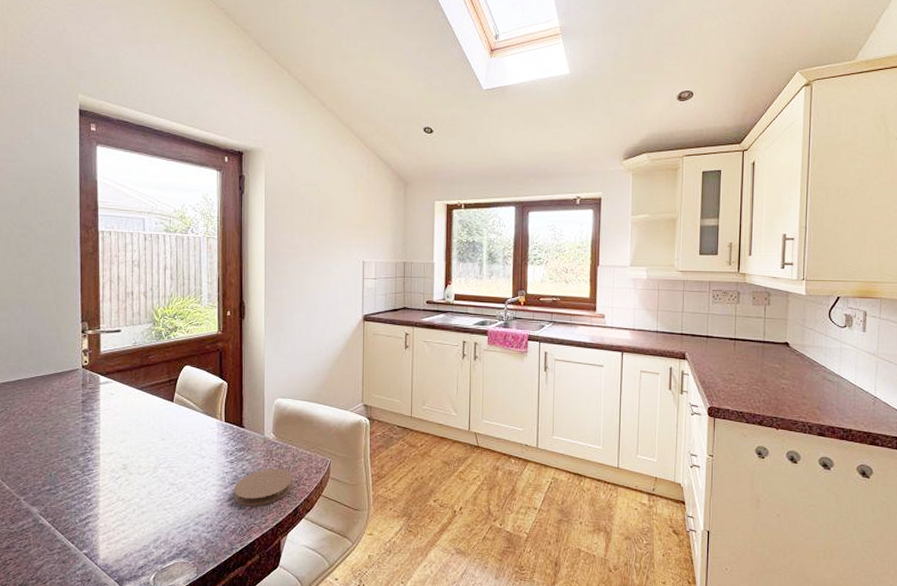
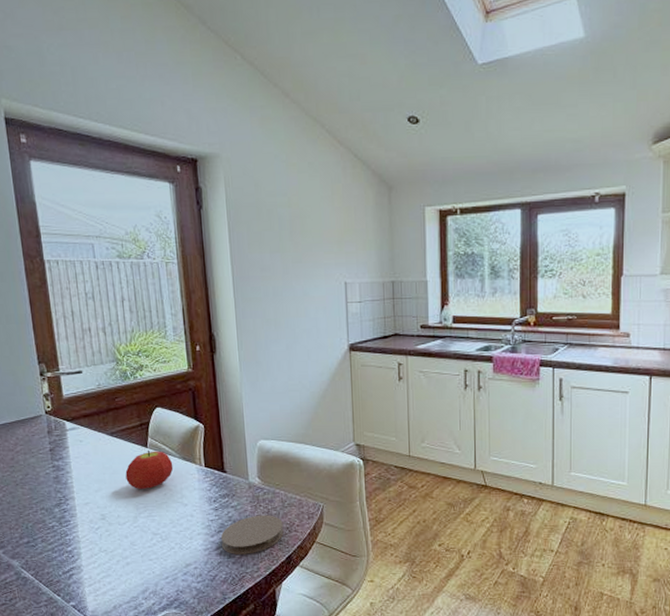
fruit: none [150,404,196,442] -> present [125,449,174,490]

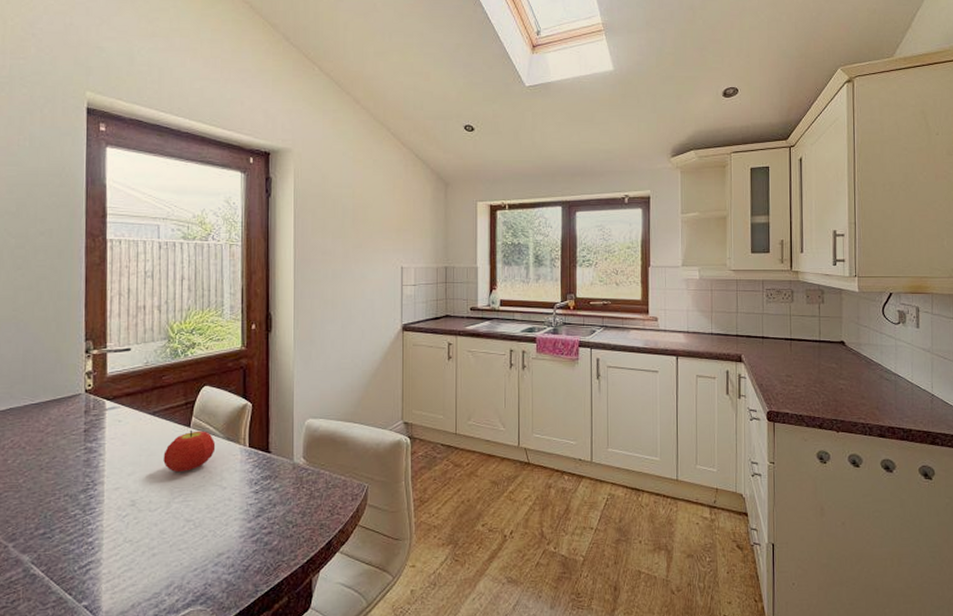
coaster: present [220,515,284,554] -> none [258,497,325,541]

